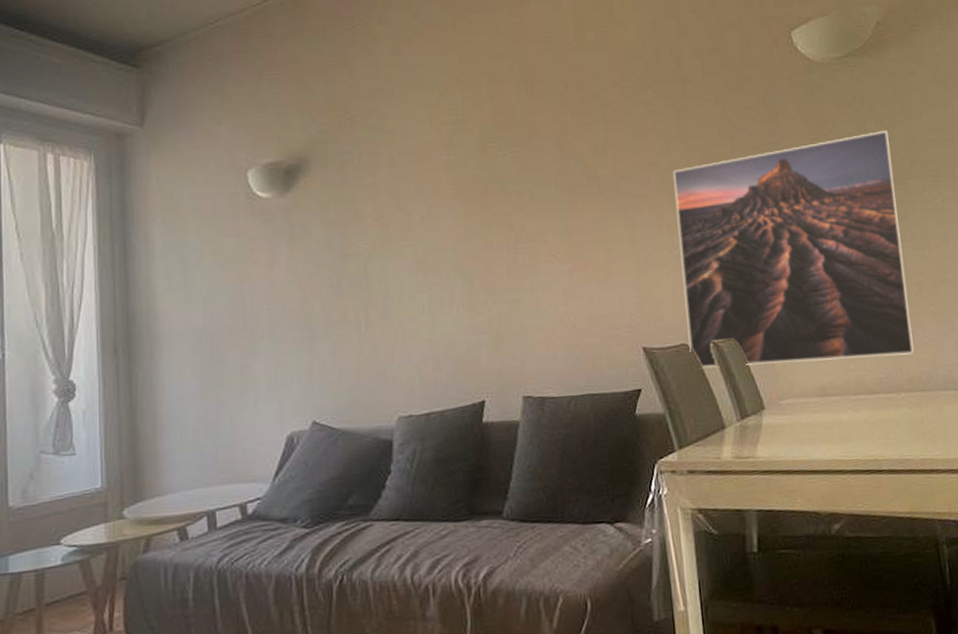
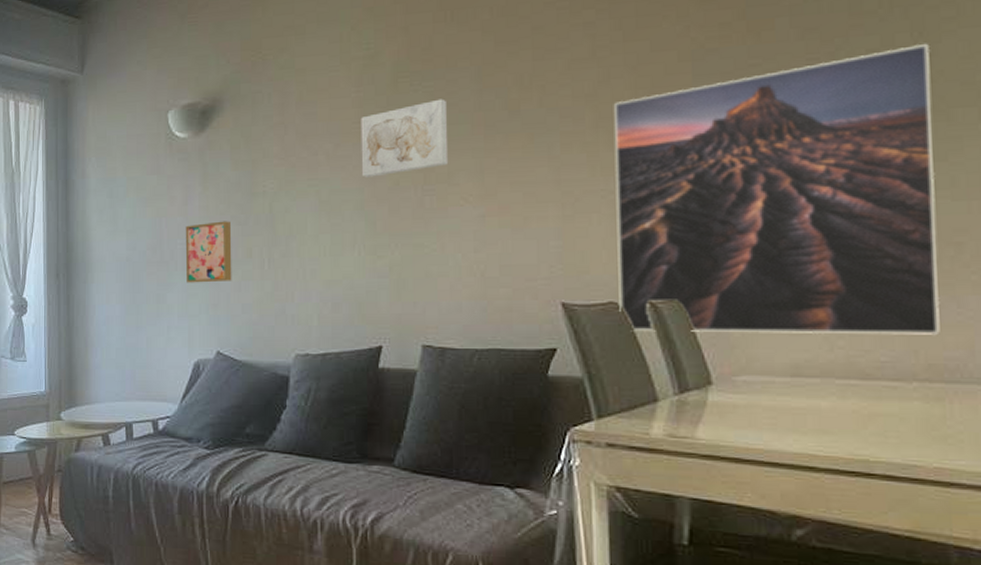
wall art: none [272,283,327,351] -> present [185,221,232,283]
wall art: none [452,163,537,237] -> present [360,99,449,177]

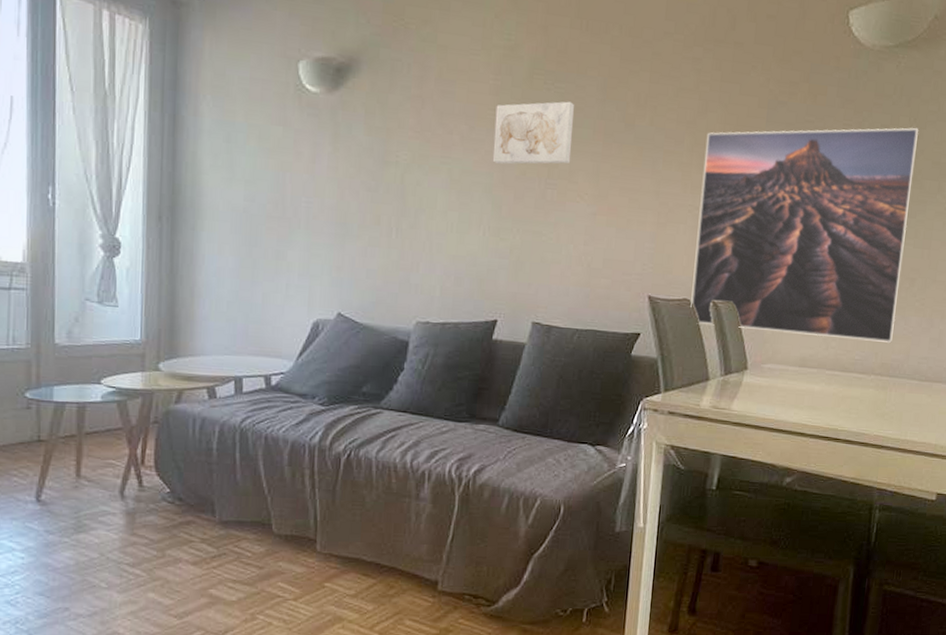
wall art: present [185,221,232,283] -> none [309,184,361,246]

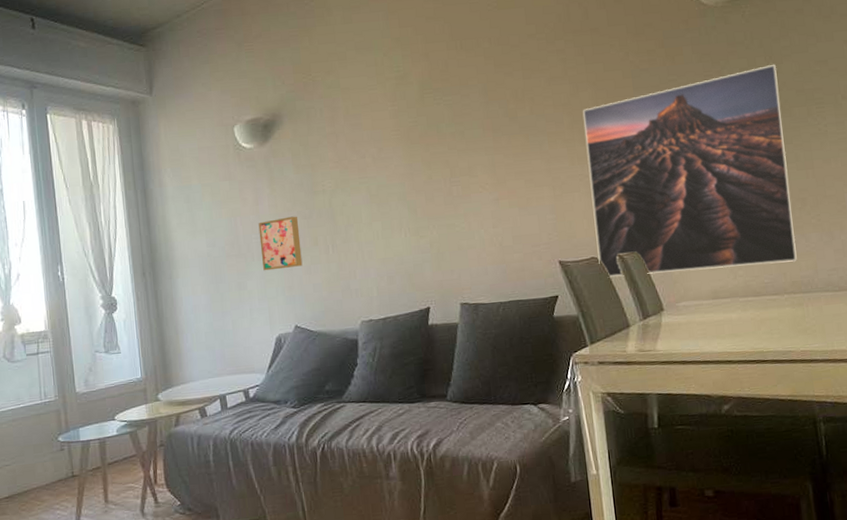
wall art: none [309,184,361,246] -> present [258,216,303,271]
wall art: present [492,101,574,164] -> none [397,110,468,174]

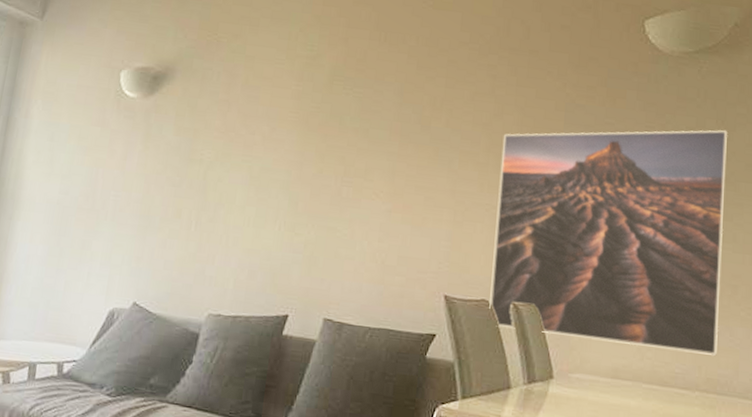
wall art: present [258,216,303,271] -> none [114,179,166,238]

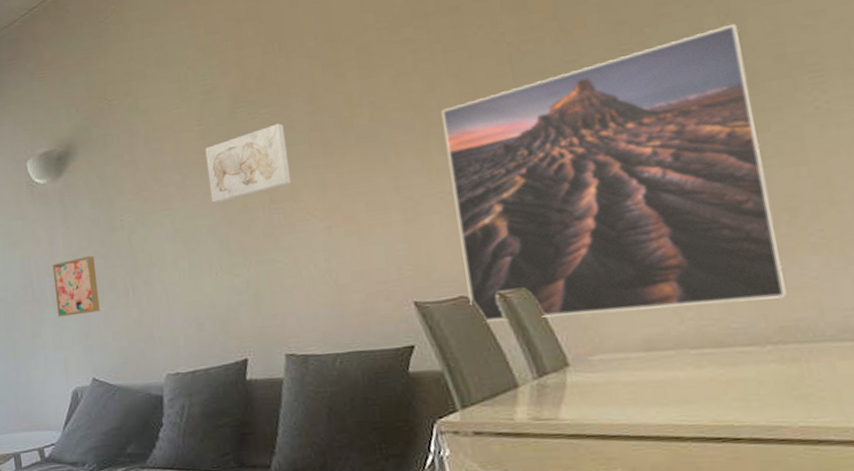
wall art: none [114,179,166,238] -> present [52,255,100,317]
wall art: none [291,104,372,163] -> present [205,123,292,203]

